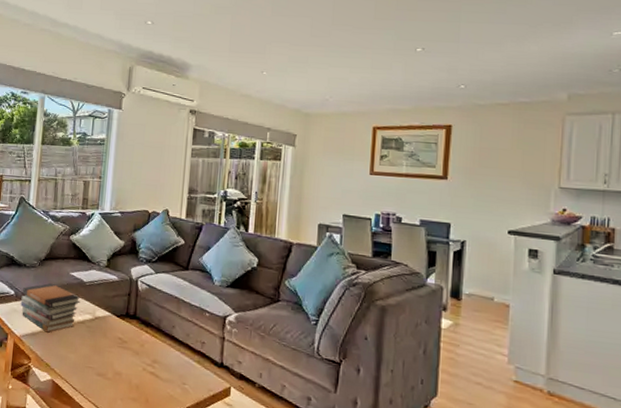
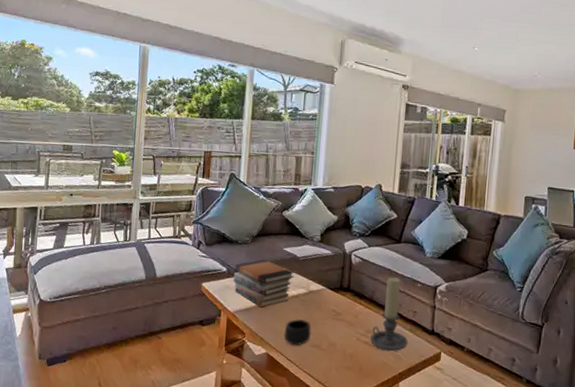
mug: none [69,345,97,374] -> present [283,318,312,346]
candle holder: none [157,305,195,384] -> present [370,277,407,352]

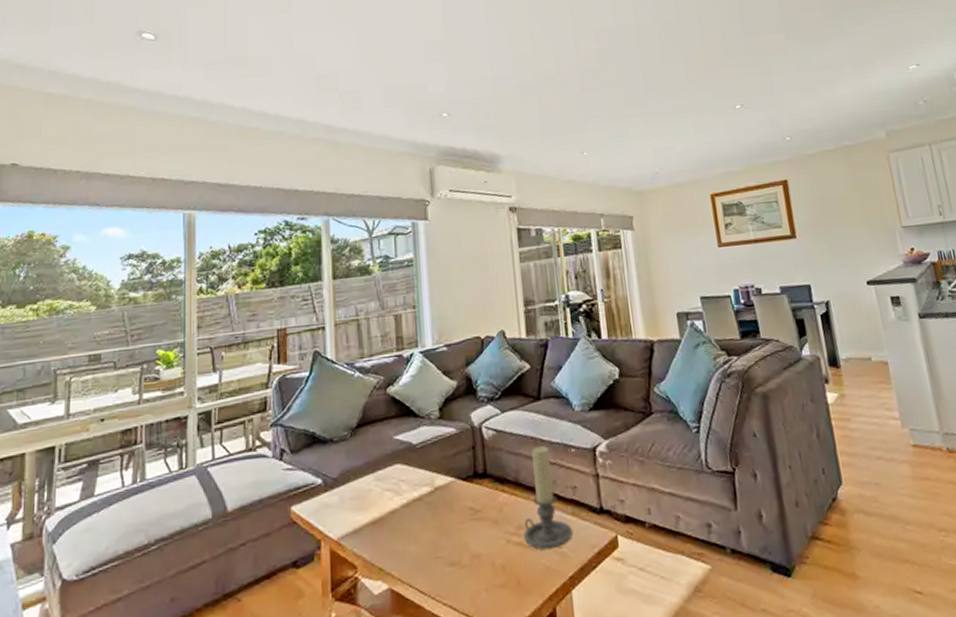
book stack: present [233,259,294,308] -> none [332,457,412,525]
mug: present [283,318,312,346] -> none [409,529,447,570]

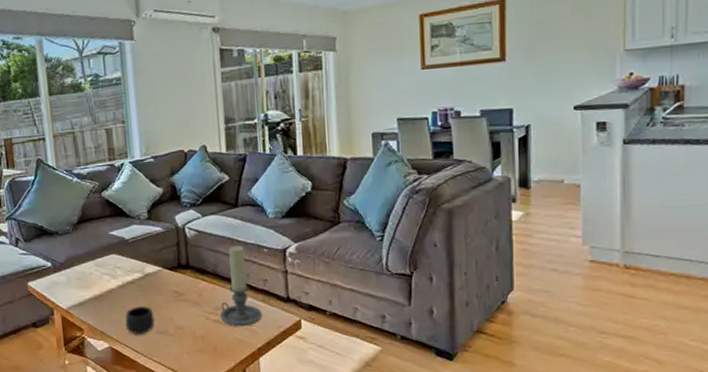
mug: none [409,529,447,570] -> present [125,305,156,335]

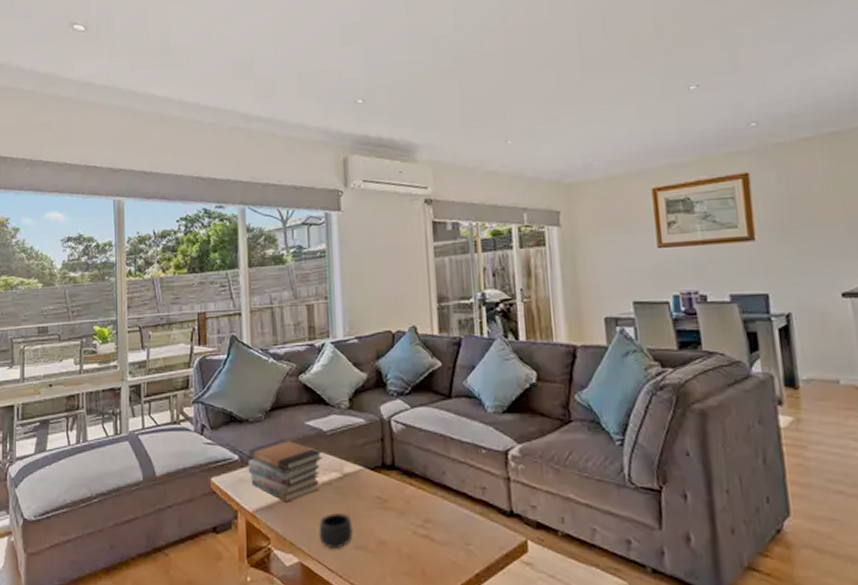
book stack: none [60,248,126,300] -> present [248,440,322,502]
candle holder: present [220,246,262,327] -> none [430,445,480,546]

